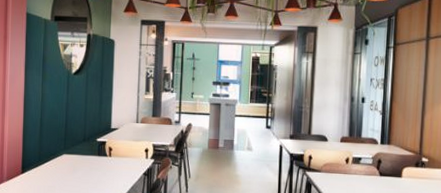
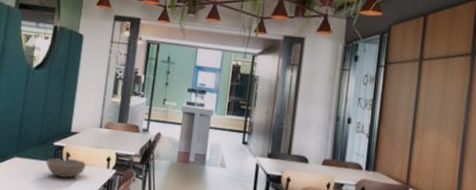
bowl: none [91,152,127,170] -> present [46,158,86,178]

